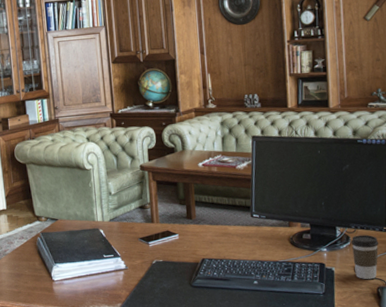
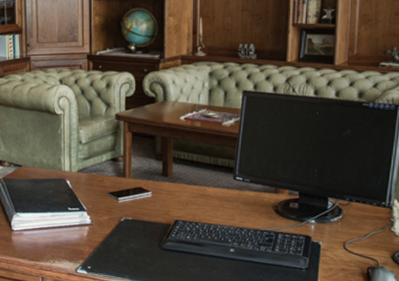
coffee cup: present [351,234,379,280] -> none [343,208,375,258]

